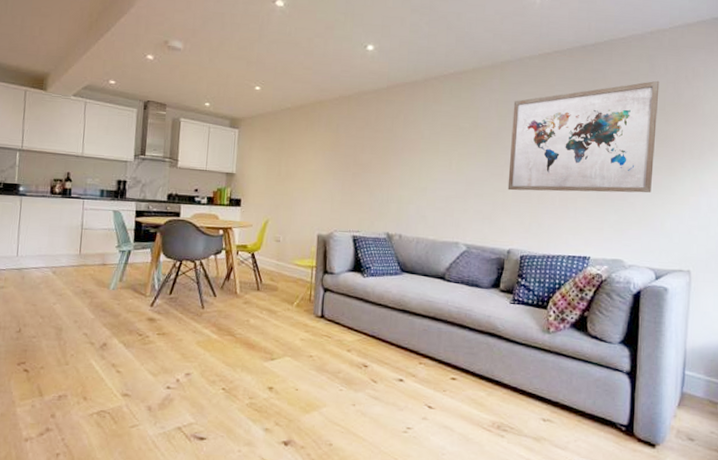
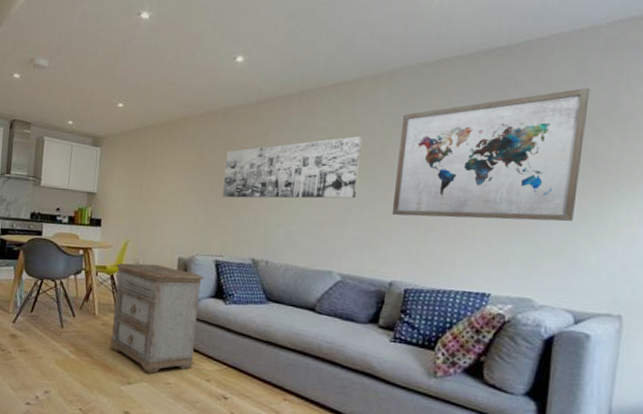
nightstand: none [252,241,343,349] -> present [110,263,204,374]
wall art: none [358,120,481,177] -> present [223,136,363,199]

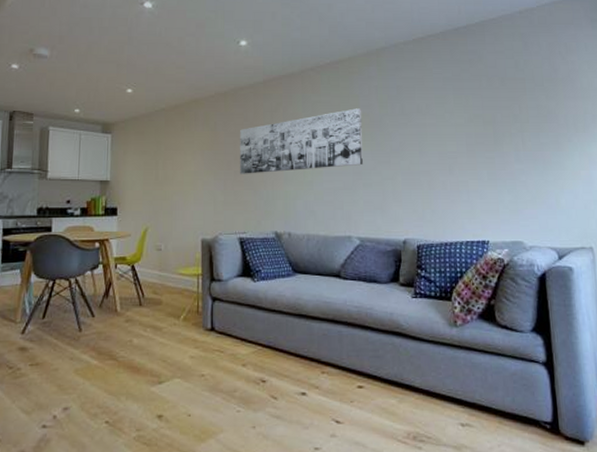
nightstand: present [110,263,204,374] -> none [136,249,230,368]
wall art: present [392,87,590,222] -> none [393,57,542,178]

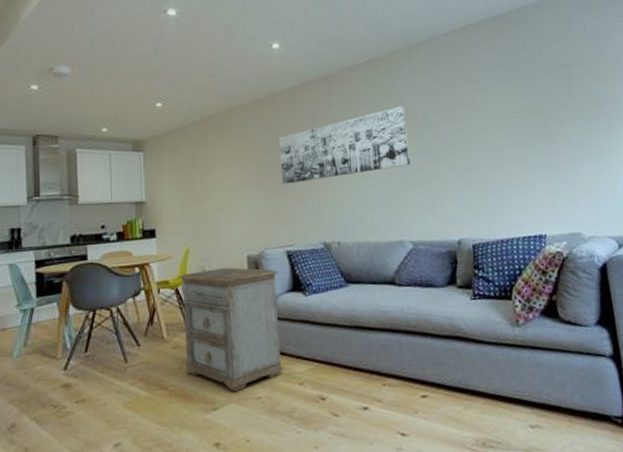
nightstand: none [136,249,230,368] -> present [179,267,283,393]

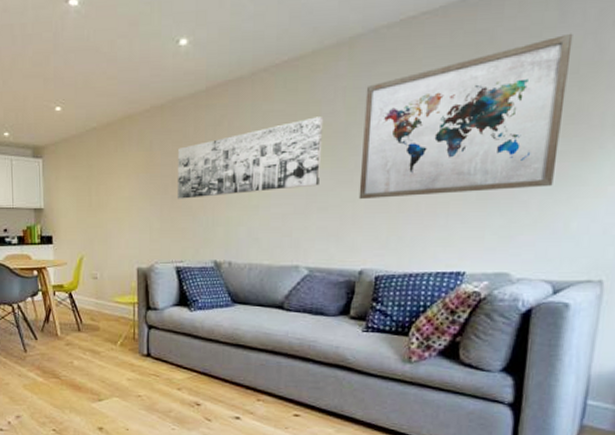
nightstand: present [179,267,283,393] -> none [72,278,166,389]
wall art: none [436,40,595,176] -> present [358,33,573,200]

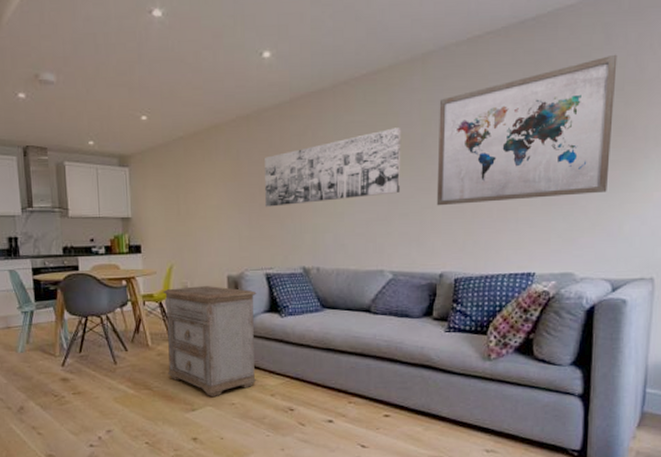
nightstand: none [72,278,166,389] -> present [162,286,257,398]

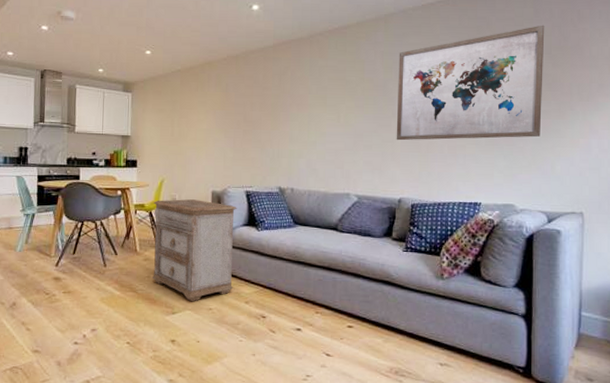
wall art: present [265,127,402,207] -> none [249,73,367,133]

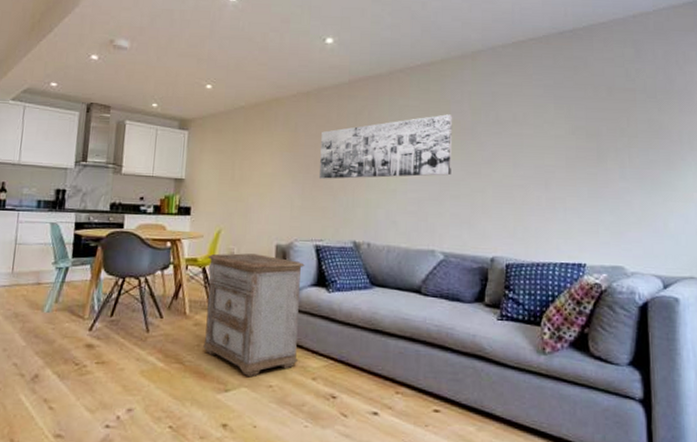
wall art: none [249,73,367,133] -> present [320,114,453,179]
wall art: present [396,25,545,141] -> none [487,66,650,191]

